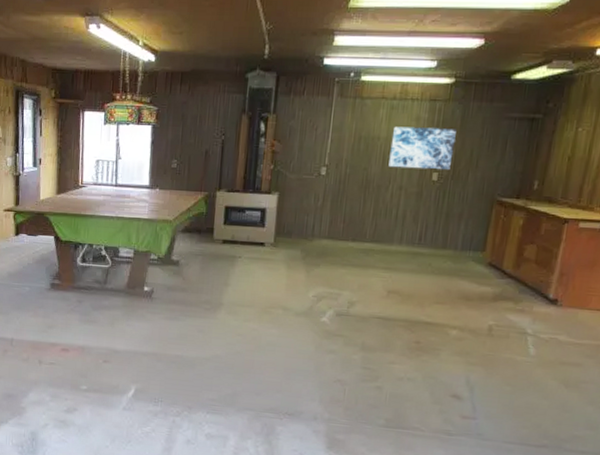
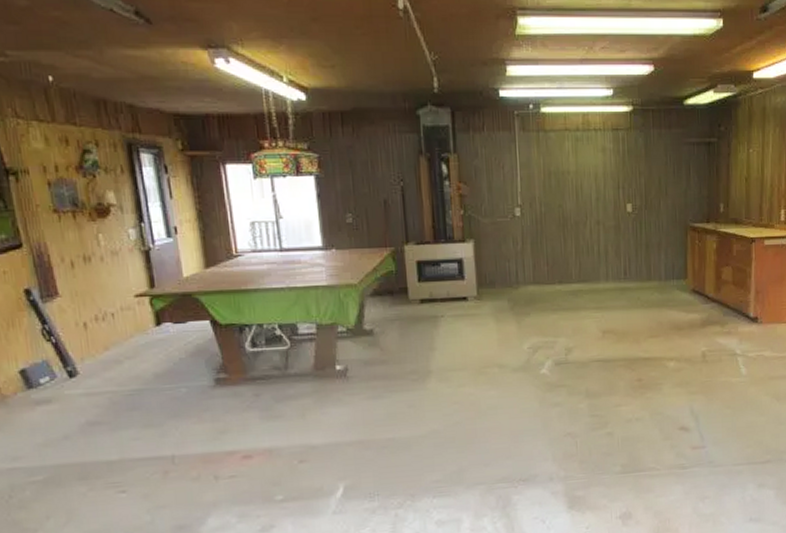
wall art: present [388,126,457,171] -> none [581,158,643,202]

